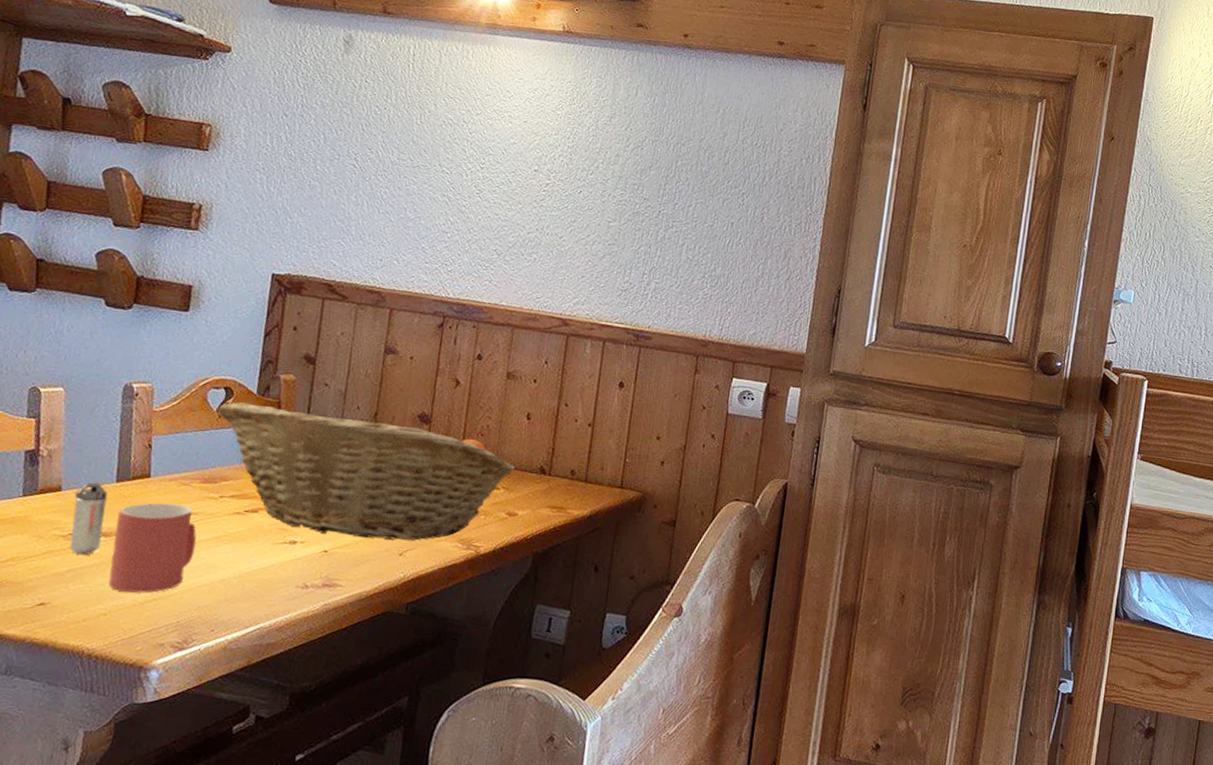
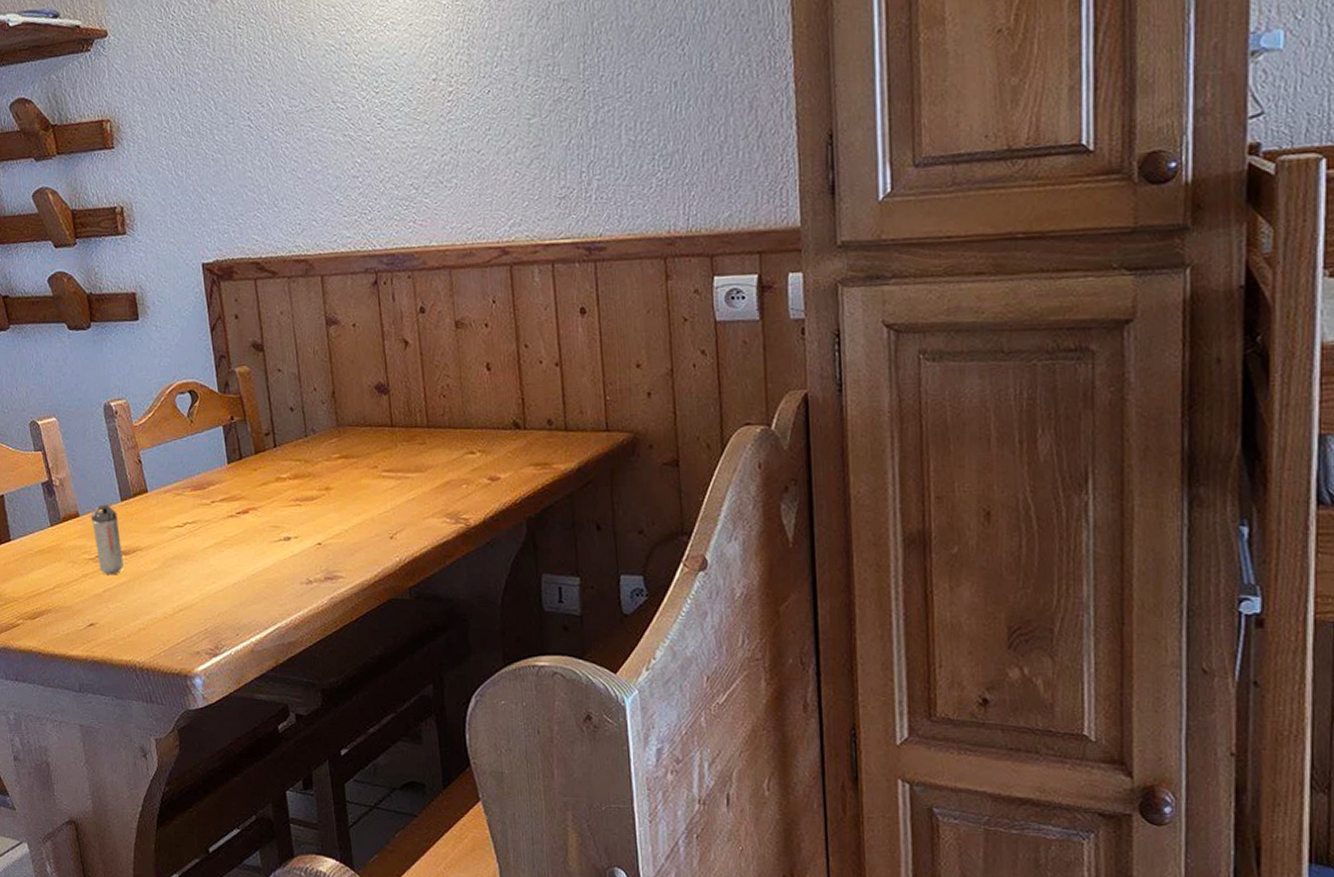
mug: present [108,502,197,593] -> none [130,515,204,606]
fruit basket: present [218,402,516,541] -> none [188,392,487,526]

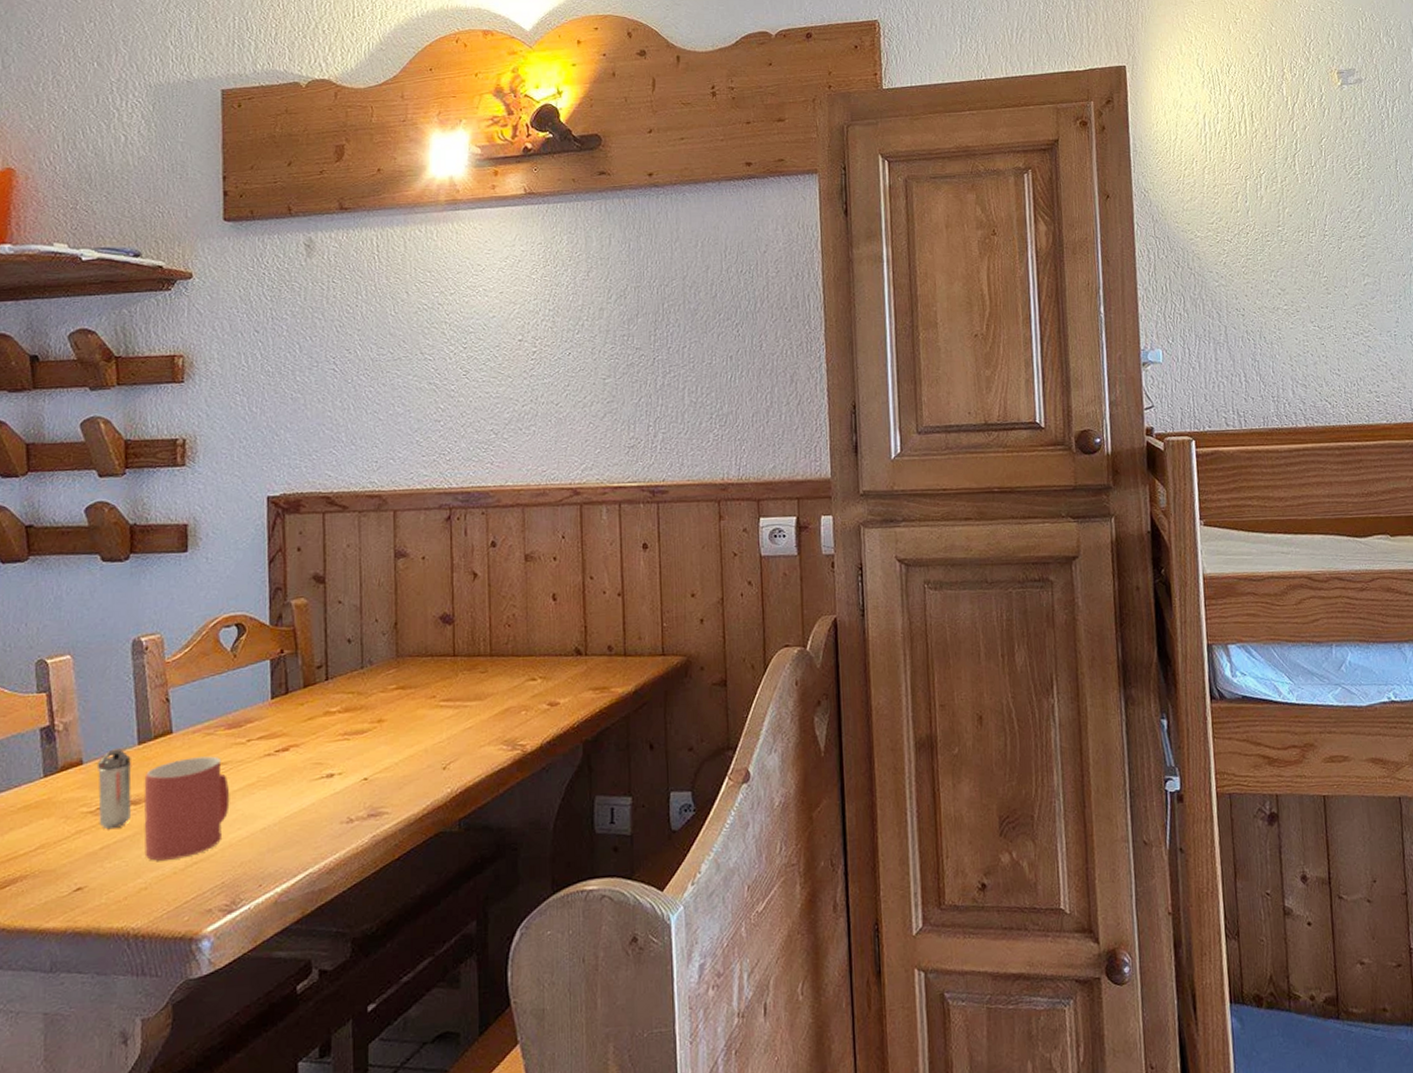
mug: none [130,515,204,606] -> present [144,756,230,861]

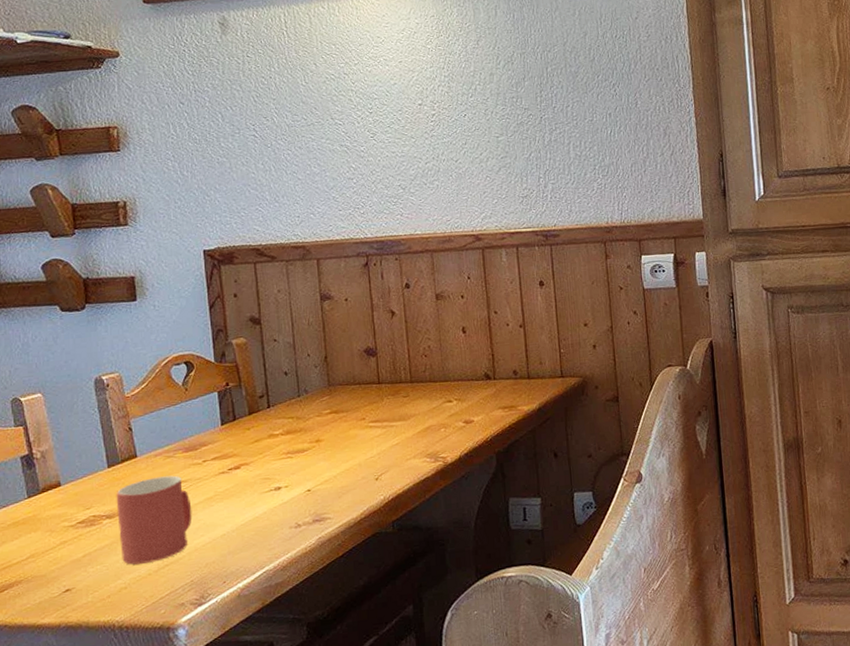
shaker: present [96,748,132,830] -> none [73,472,107,540]

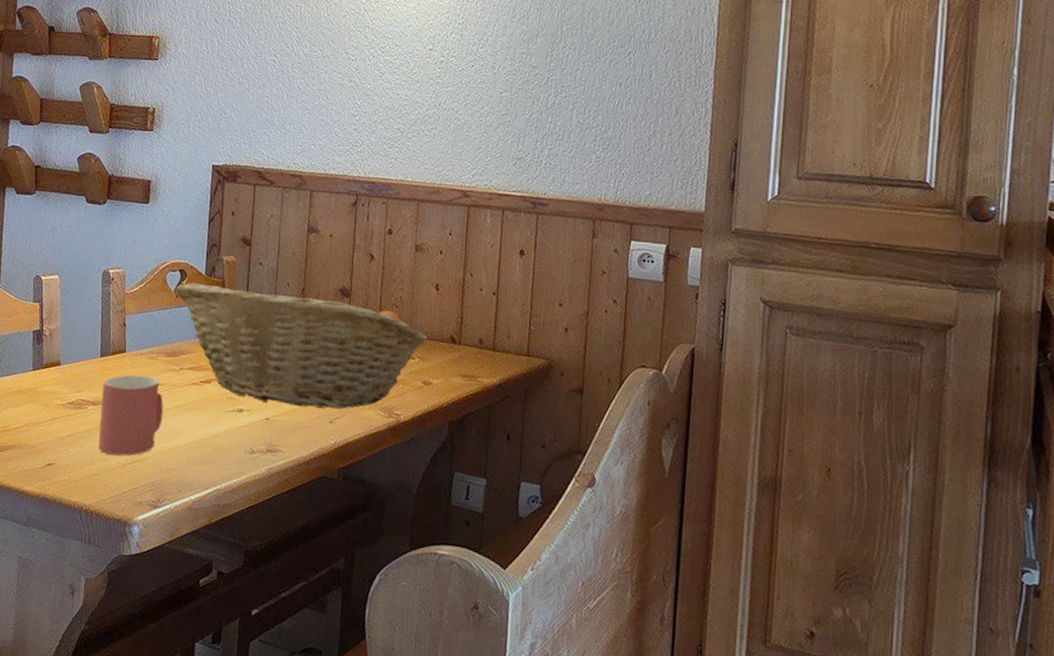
fruit basket: none [183,356,463,475] -> present [175,282,428,409]

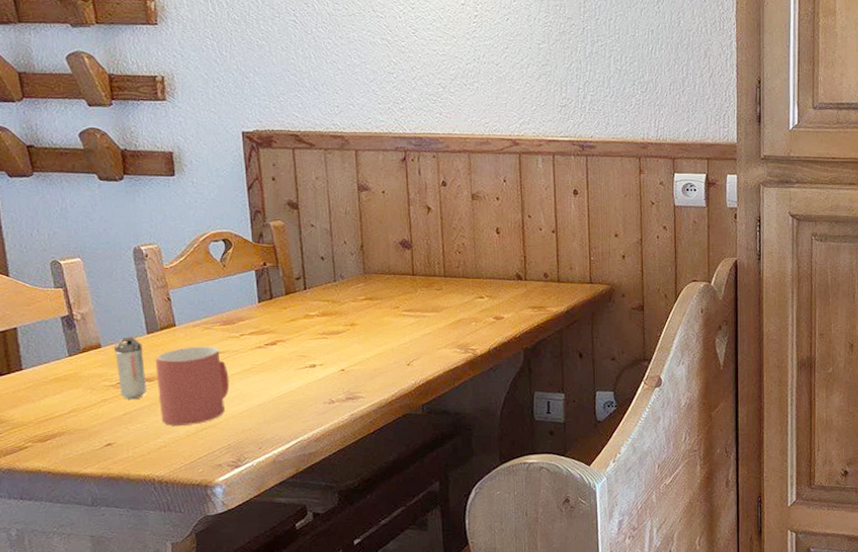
shaker: none [68,357,95,422] -> present [113,336,146,400]
fruit basket: present [175,282,428,409] -> none [221,246,495,355]

